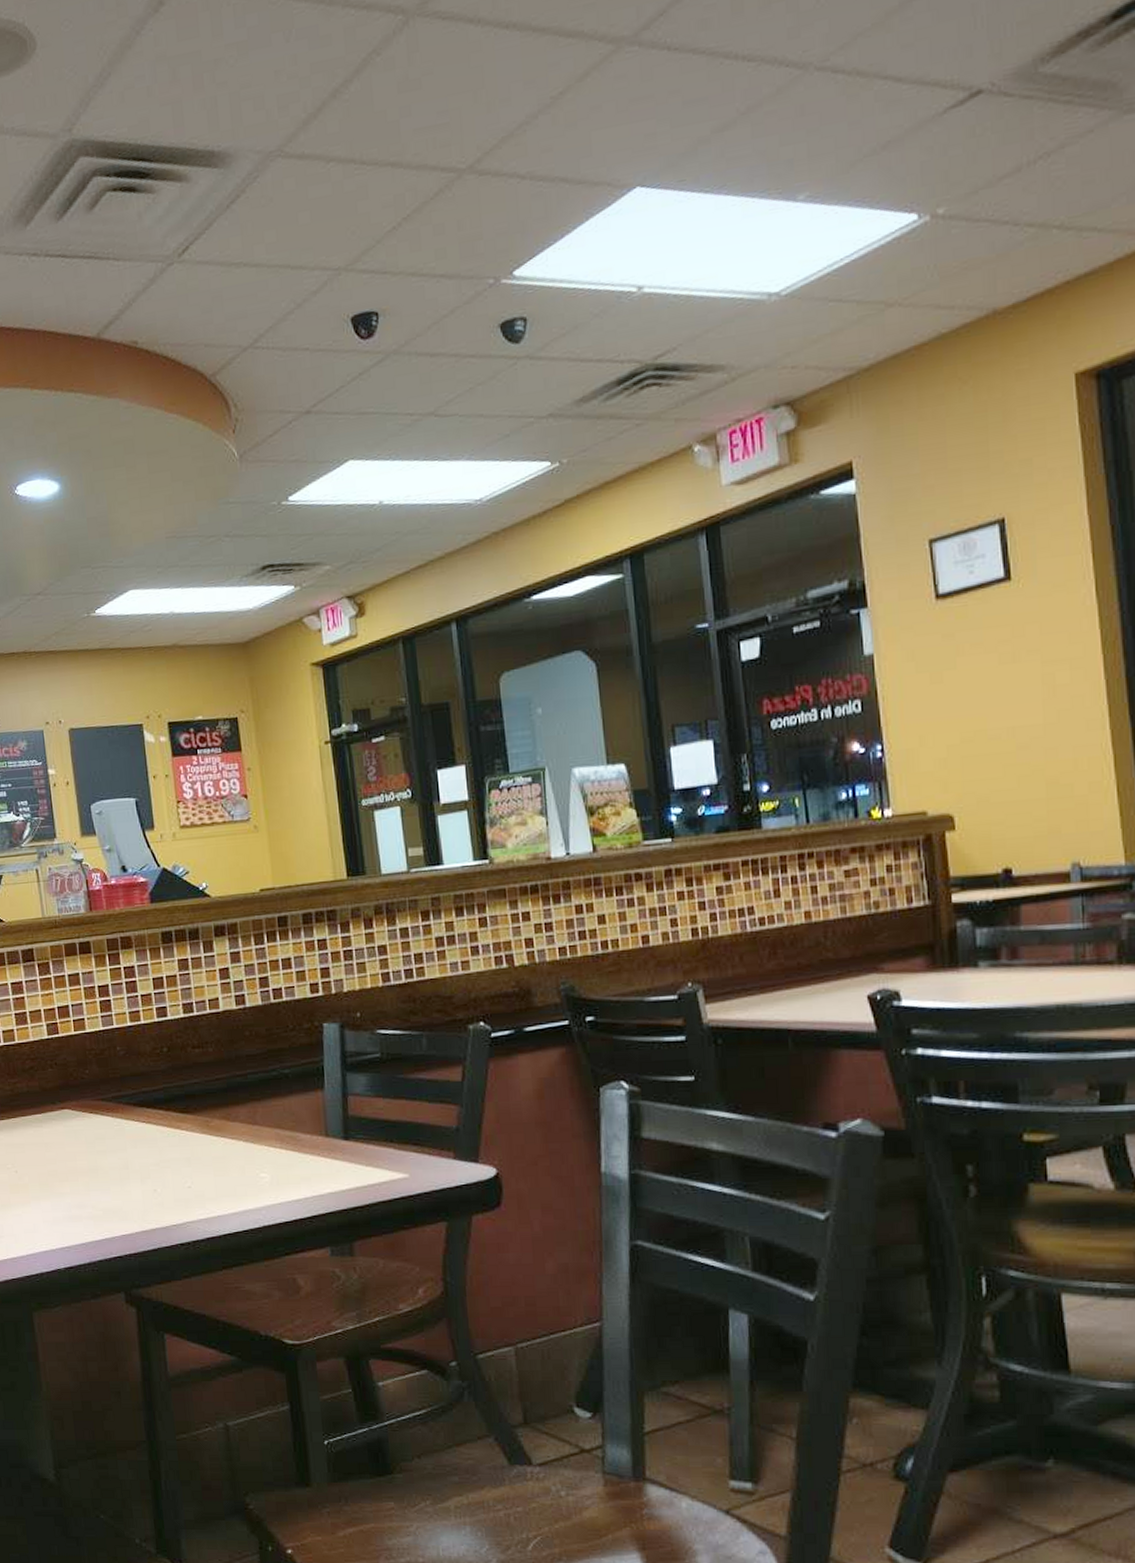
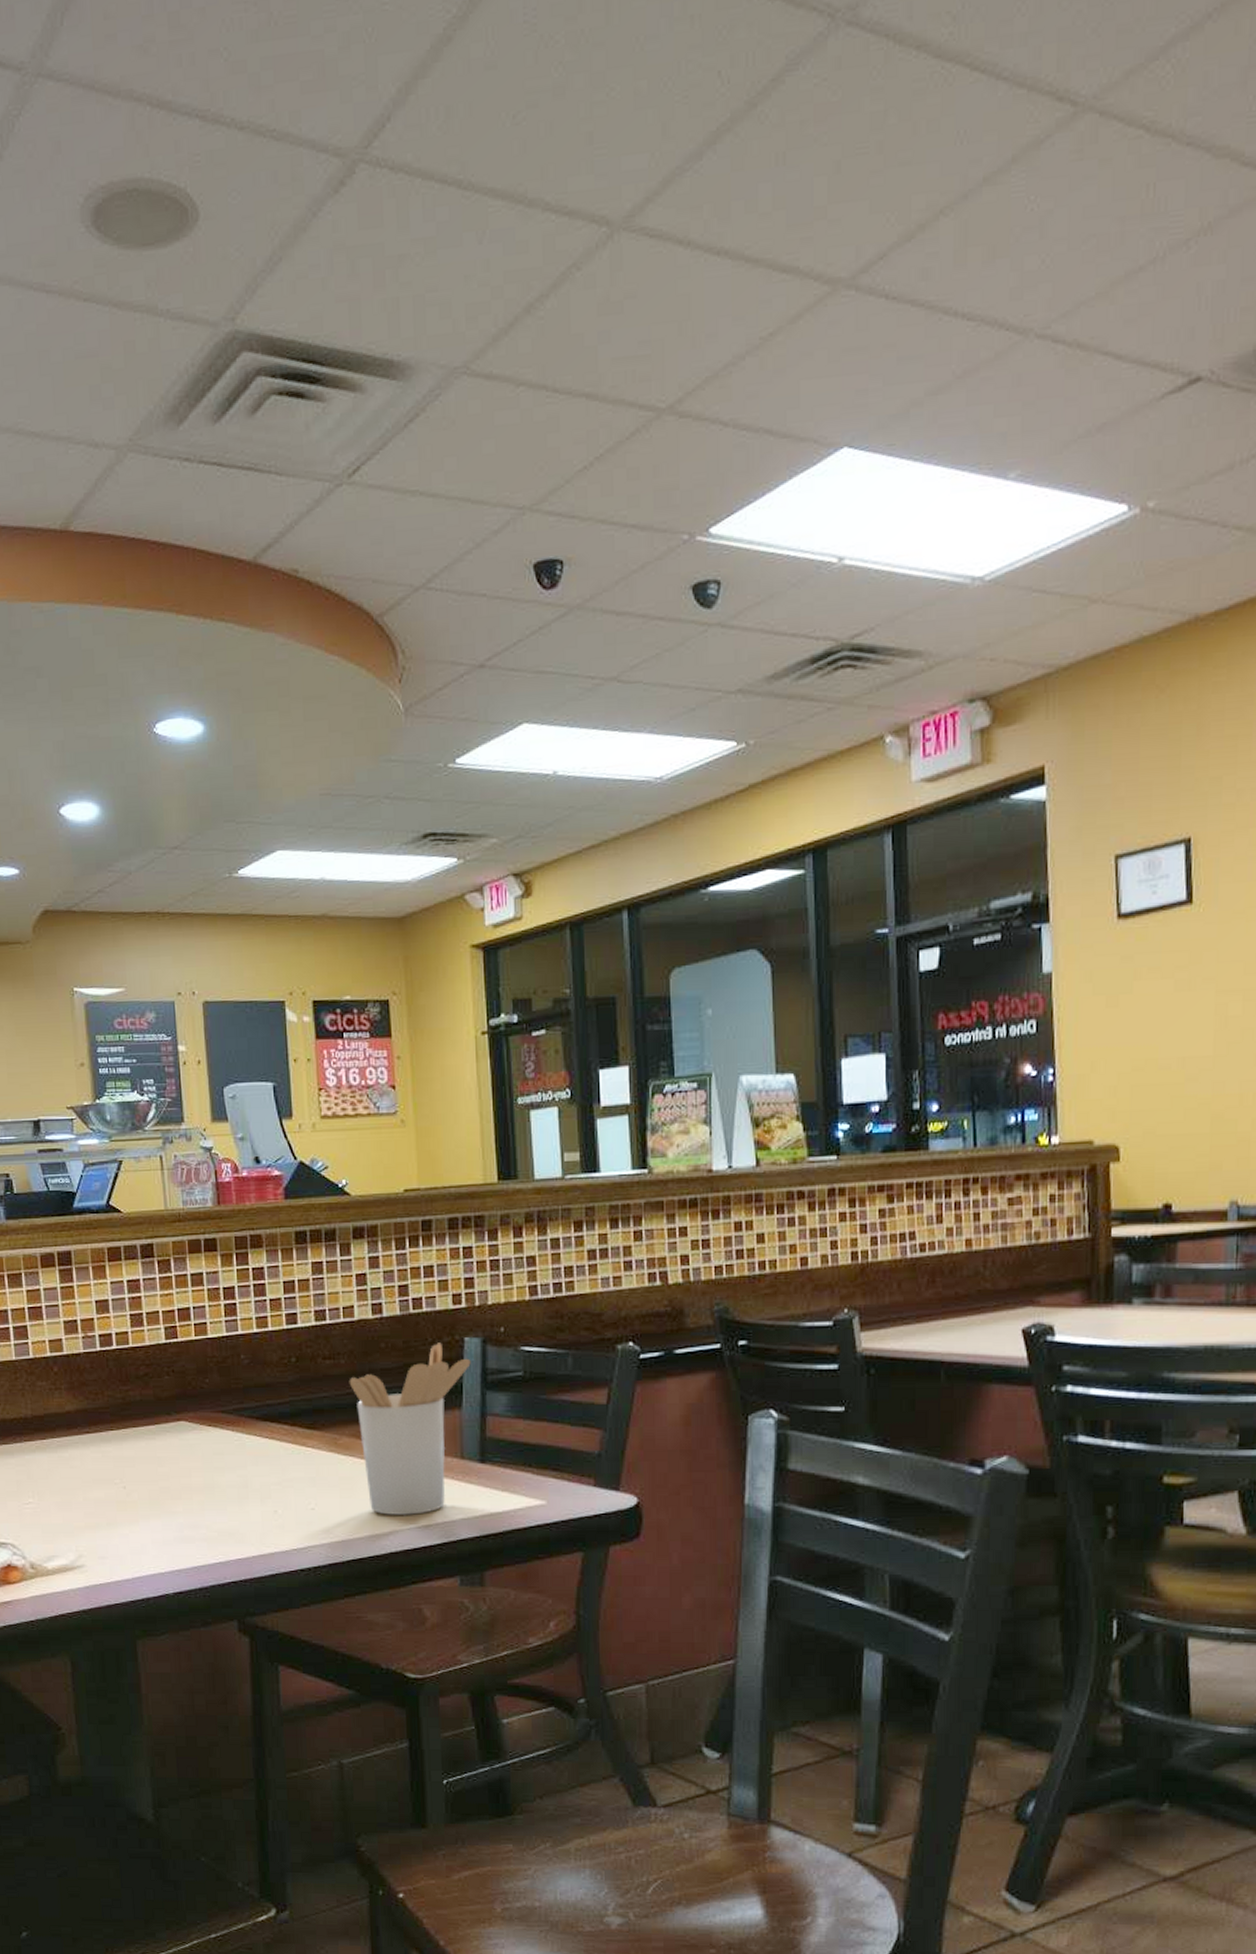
utensil holder: none [217,1029,331,1191] -> present [349,1342,471,1515]

